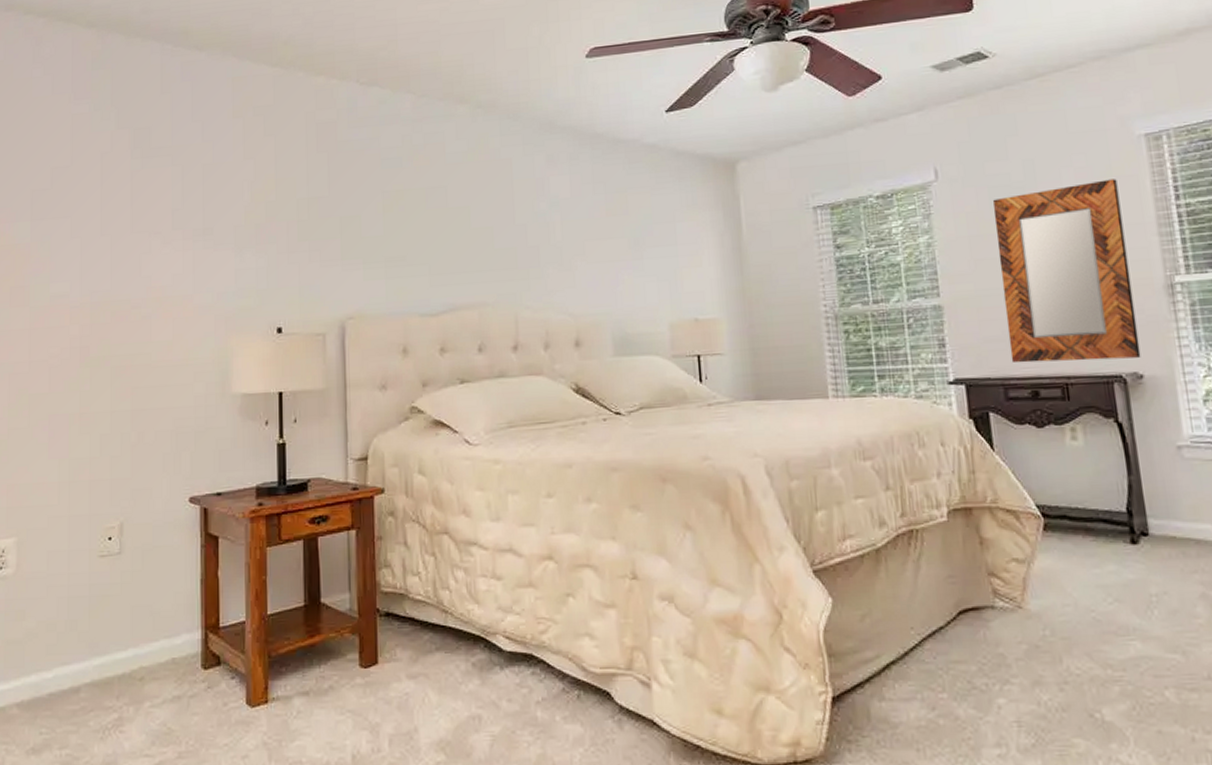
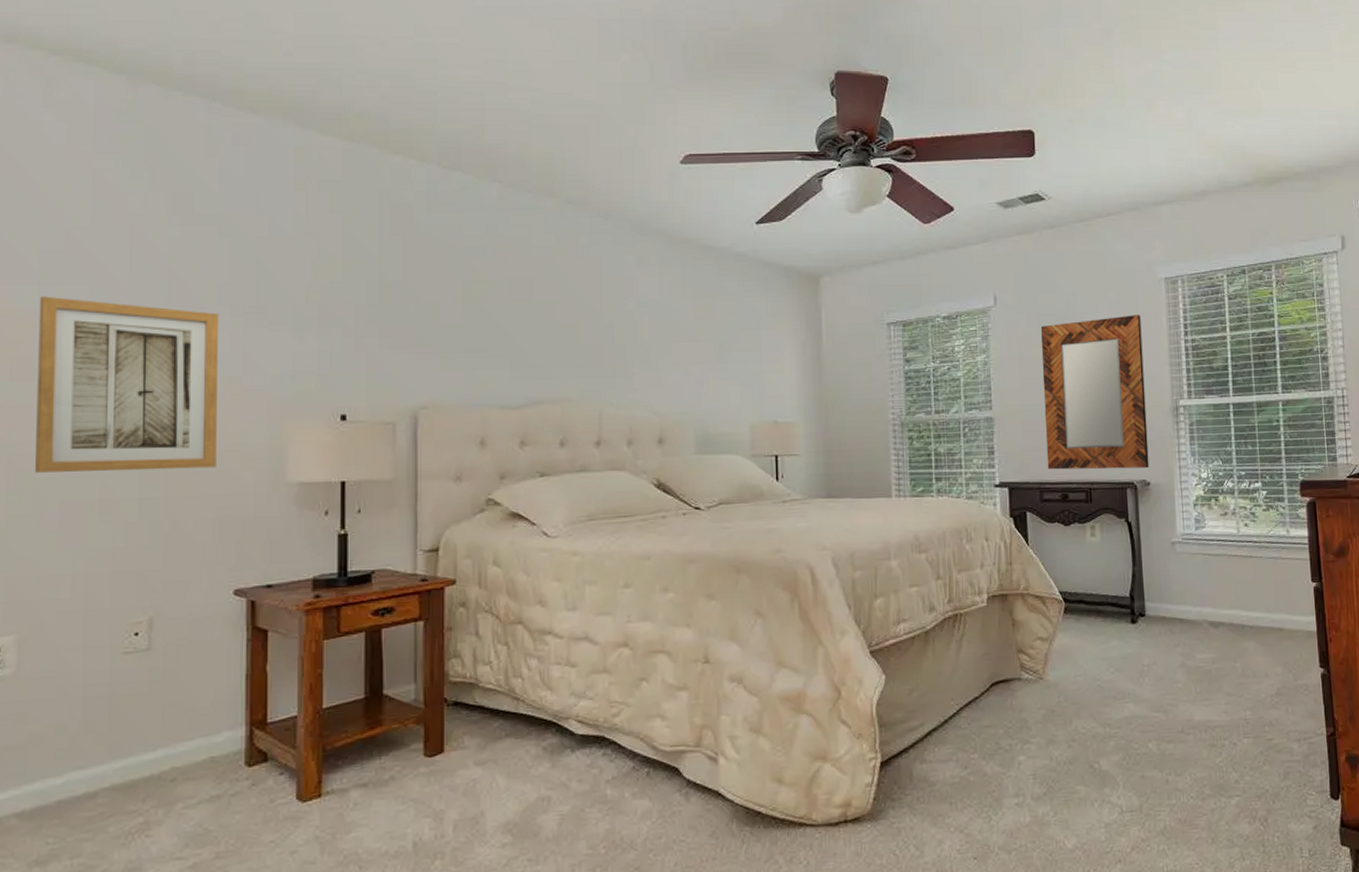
wall art: none [30,230,174,390] -> present [35,296,219,473]

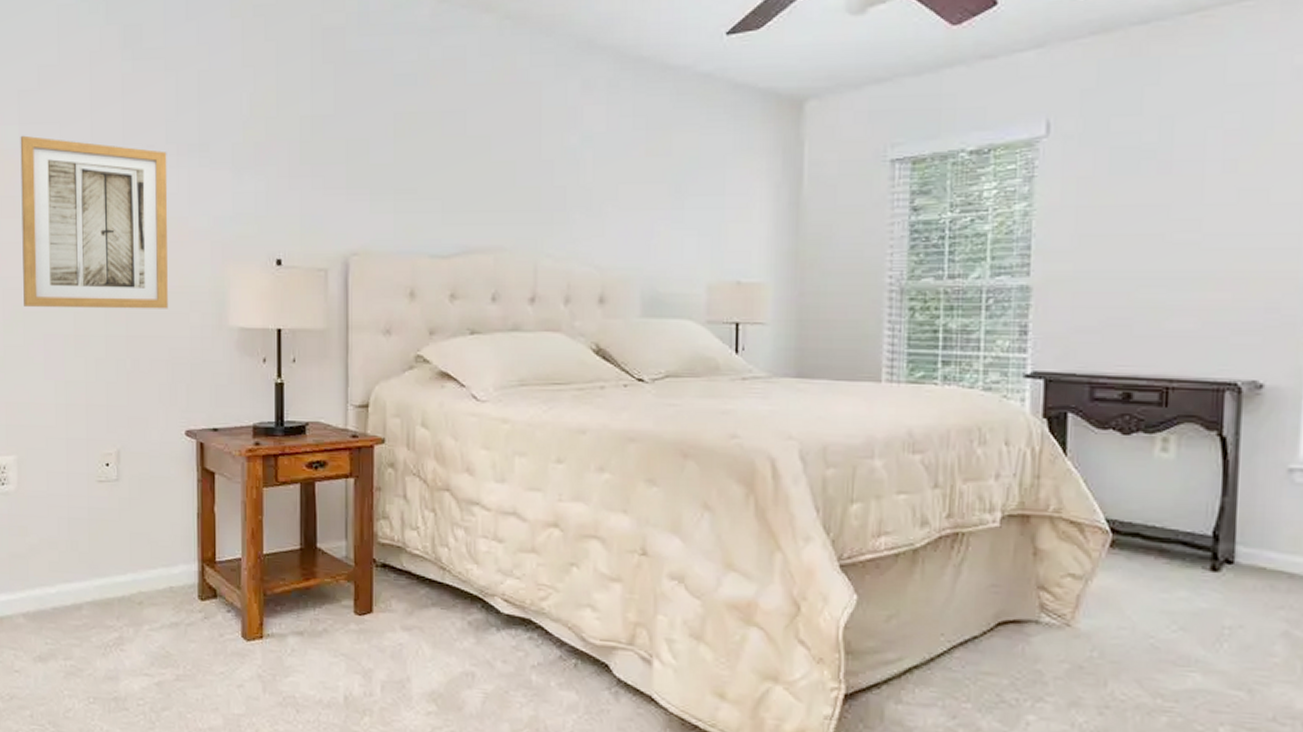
home mirror: present [1040,315,1149,470] -> none [1104,146,1277,364]

